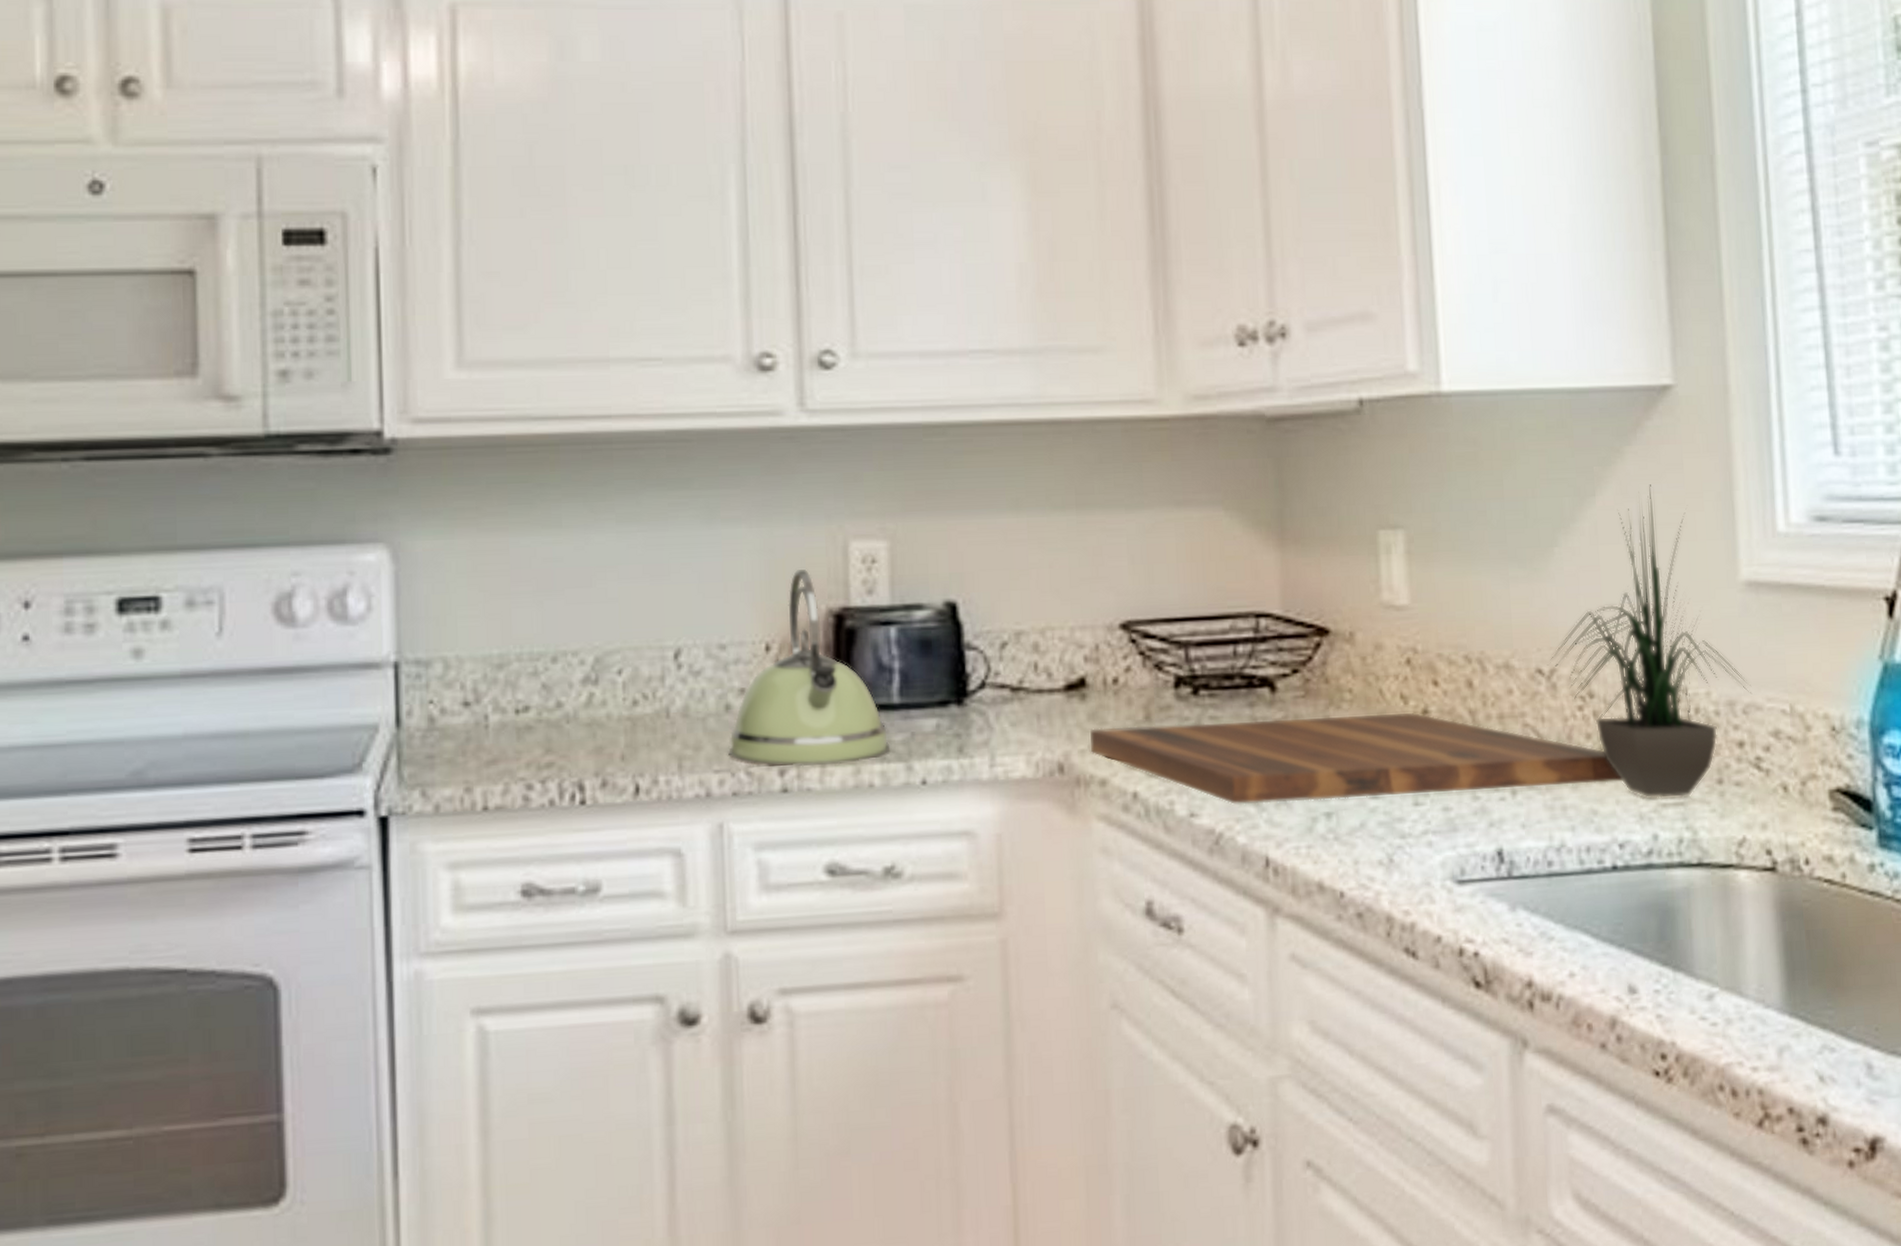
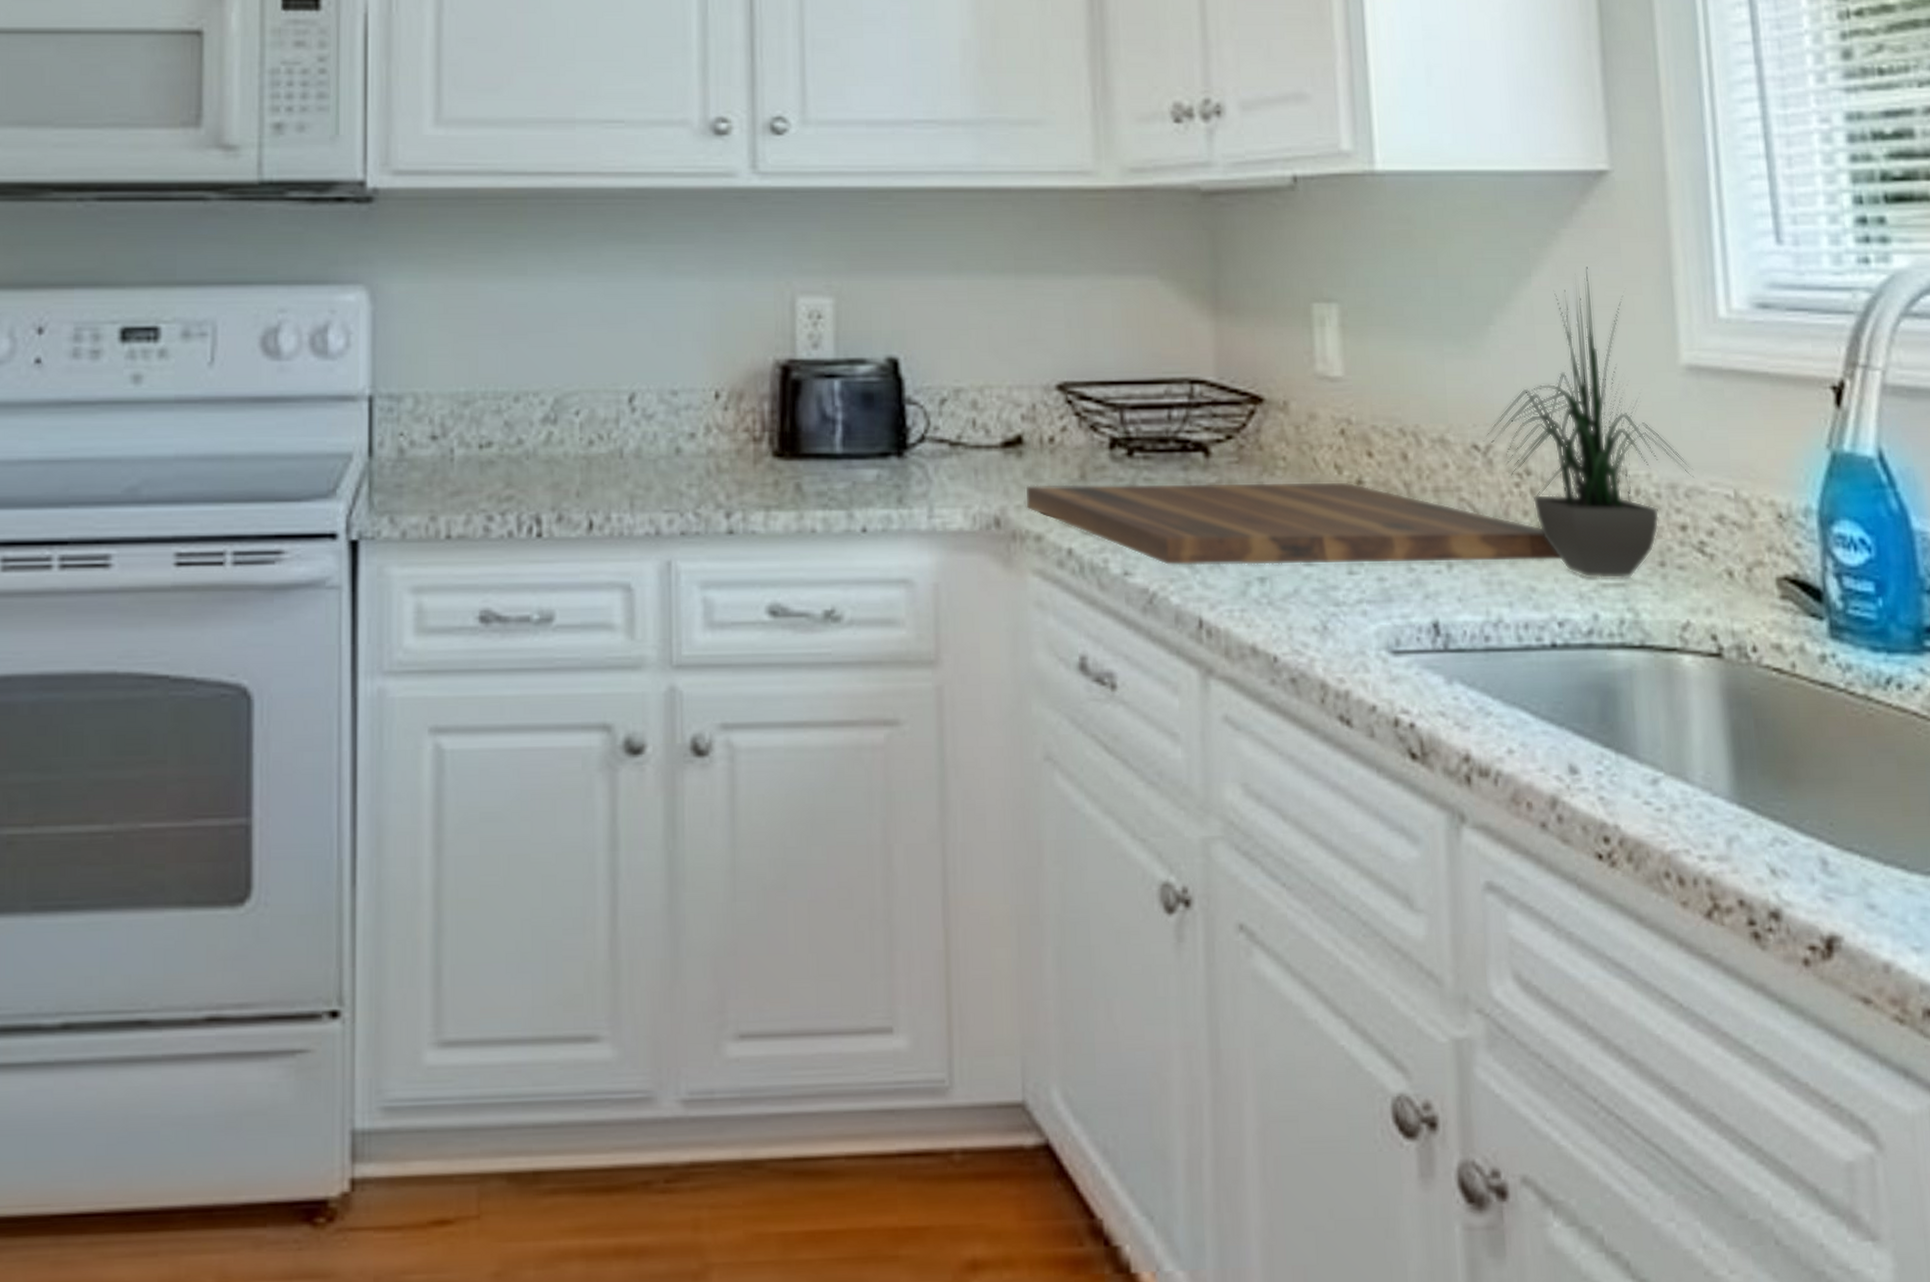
kettle: present [728,570,891,767] -> none [678,322,833,510]

